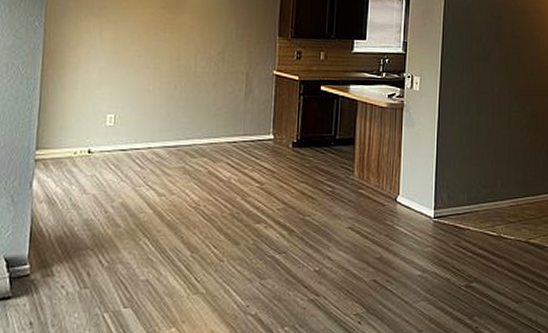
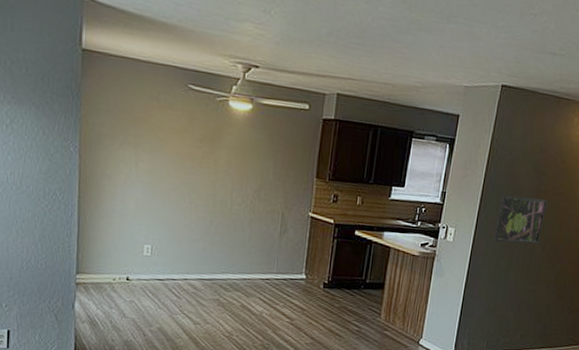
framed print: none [460,41,508,88] -> present [494,195,548,244]

